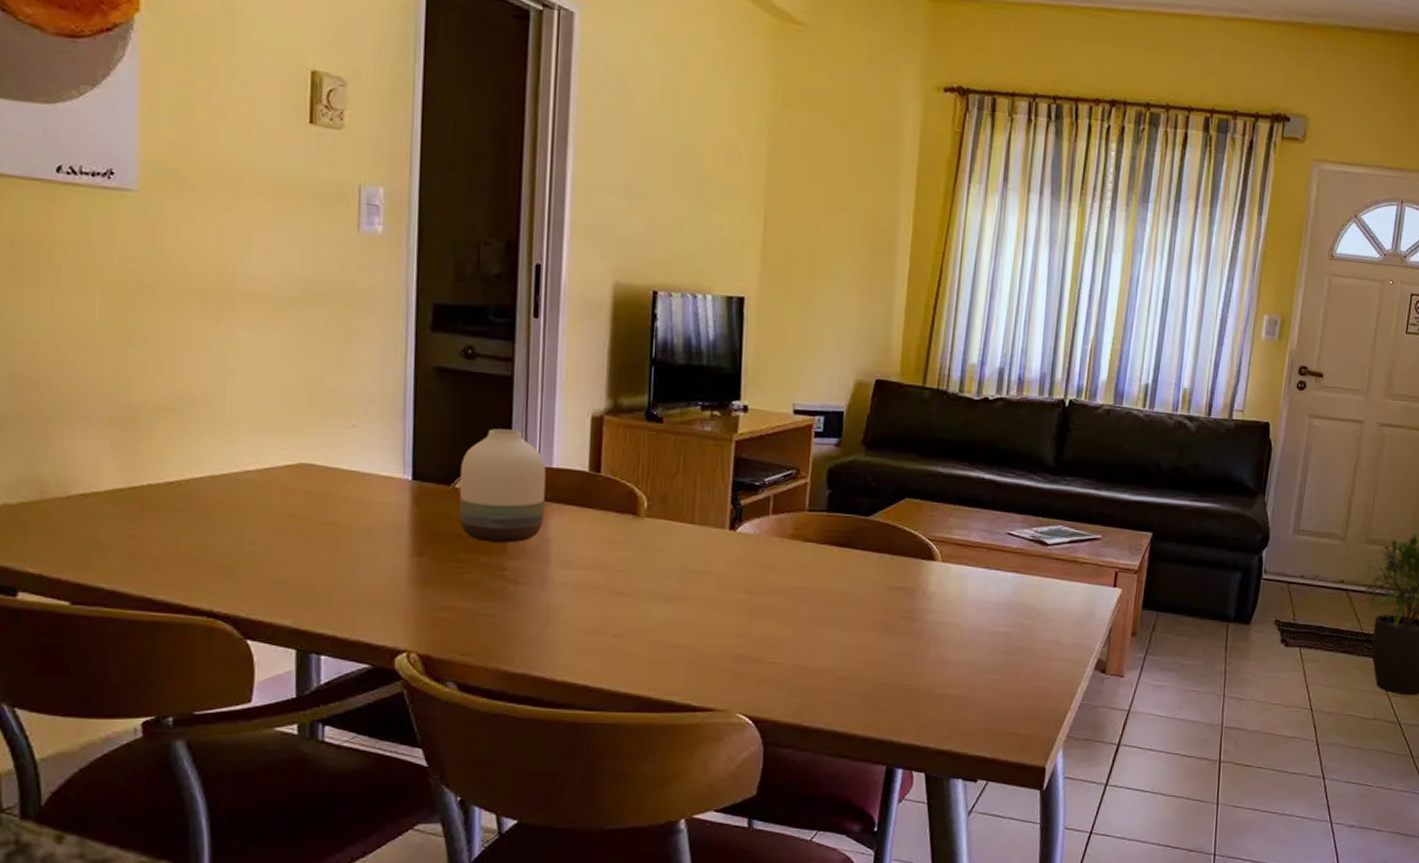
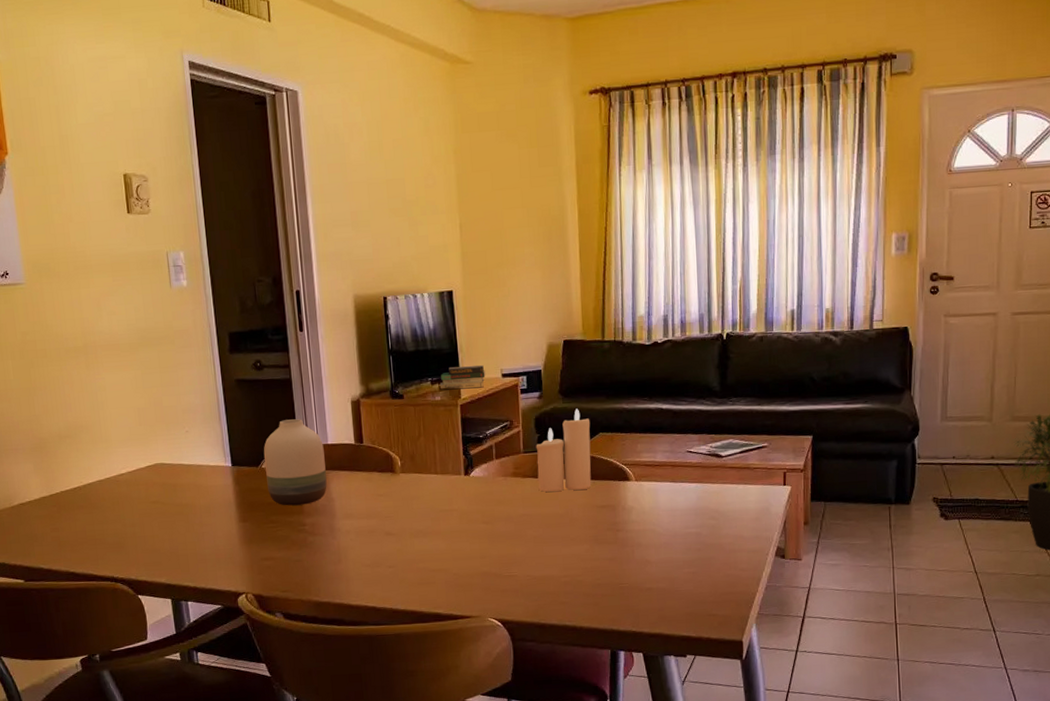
books: none [713,392,774,423] -> present [440,364,487,391]
candle: none [821,465,896,565] -> present [536,408,592,493]

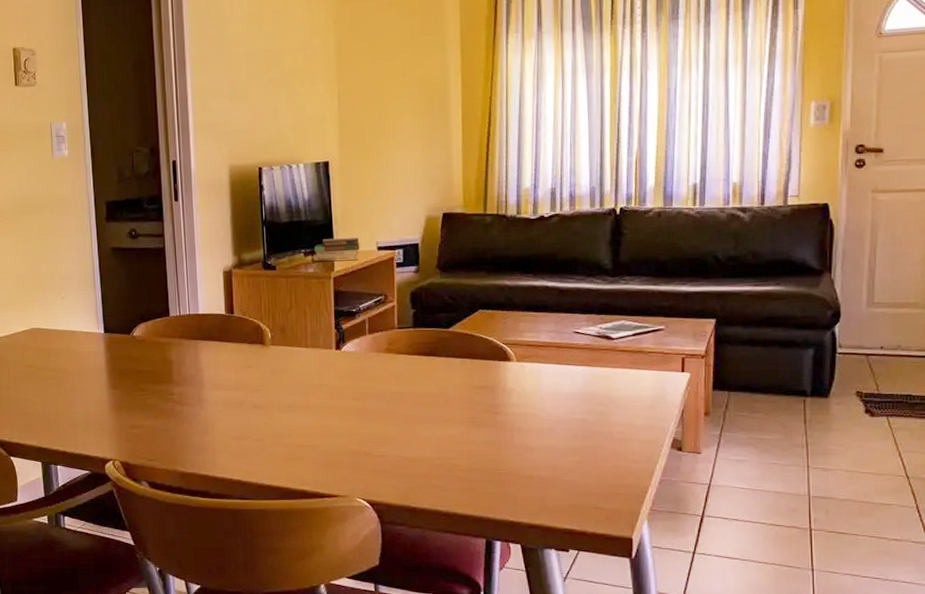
vase: present [263,419,327,506] -> none [135,288,197,375]
candle: present [536,408,592,493] -> none [411,284,470,371]

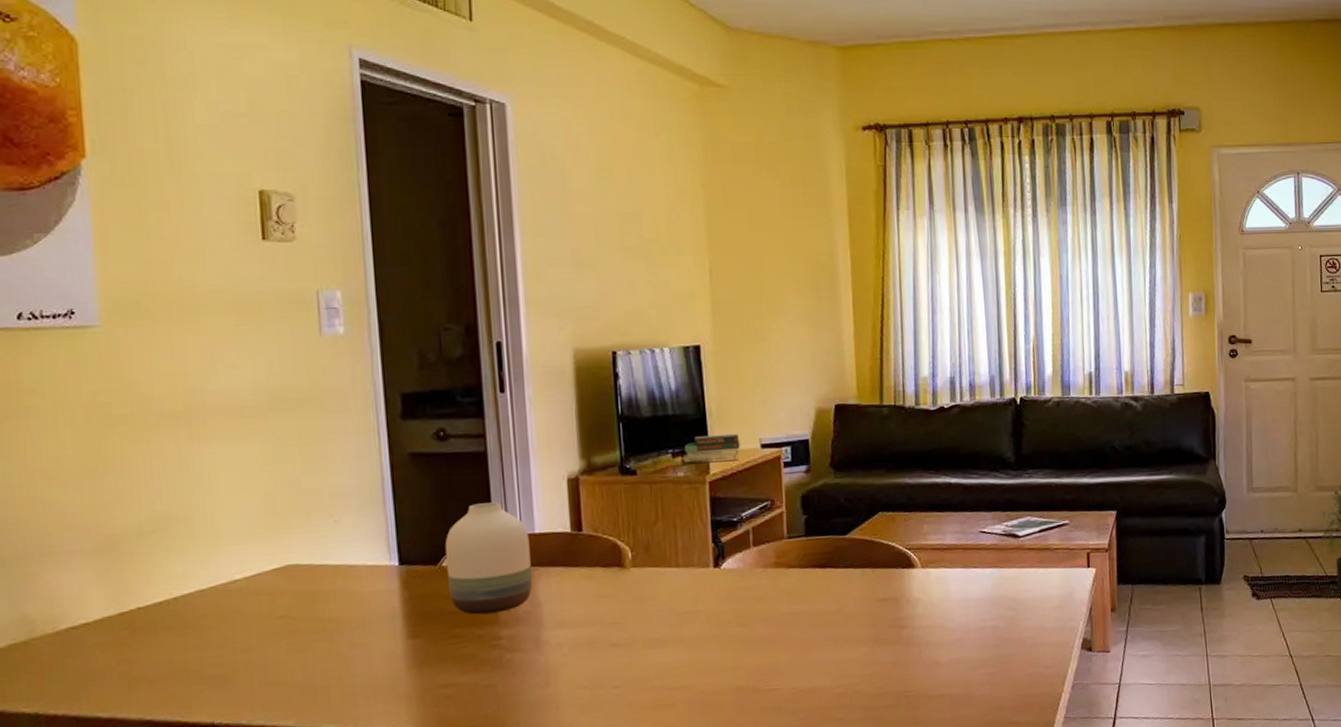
vase: none [135,288,197,375] -> present [445,502,533,615]

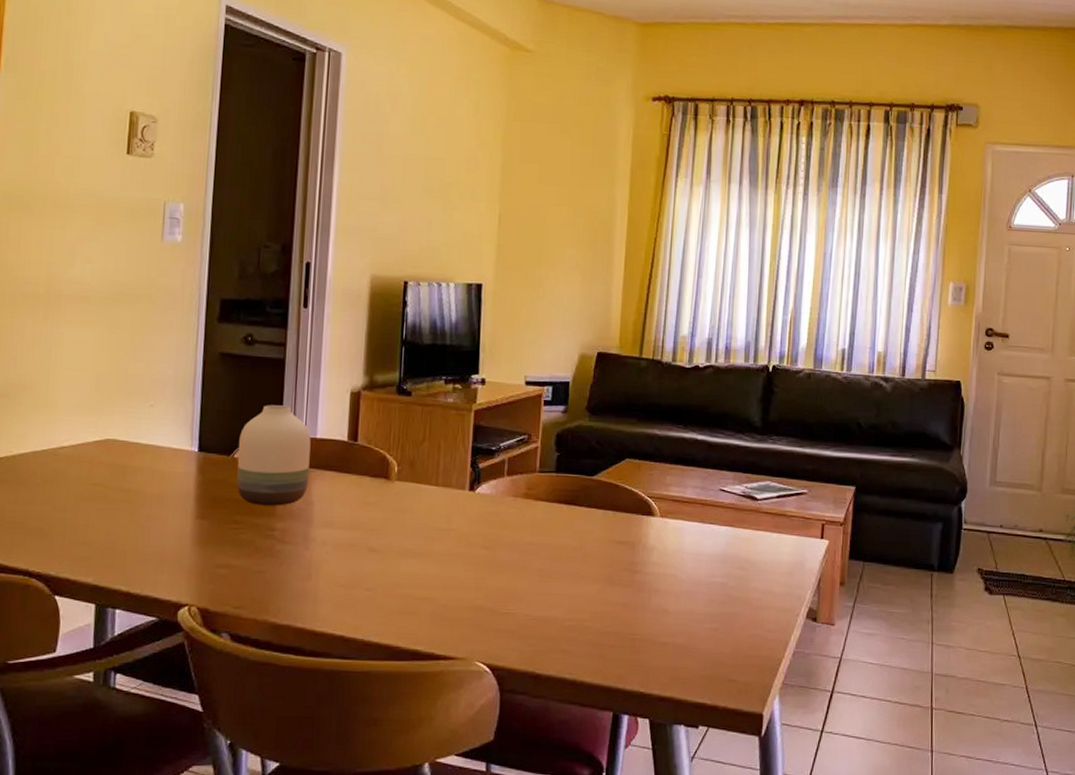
books: present [684,433,742,465] -> none [455,367,508,394]

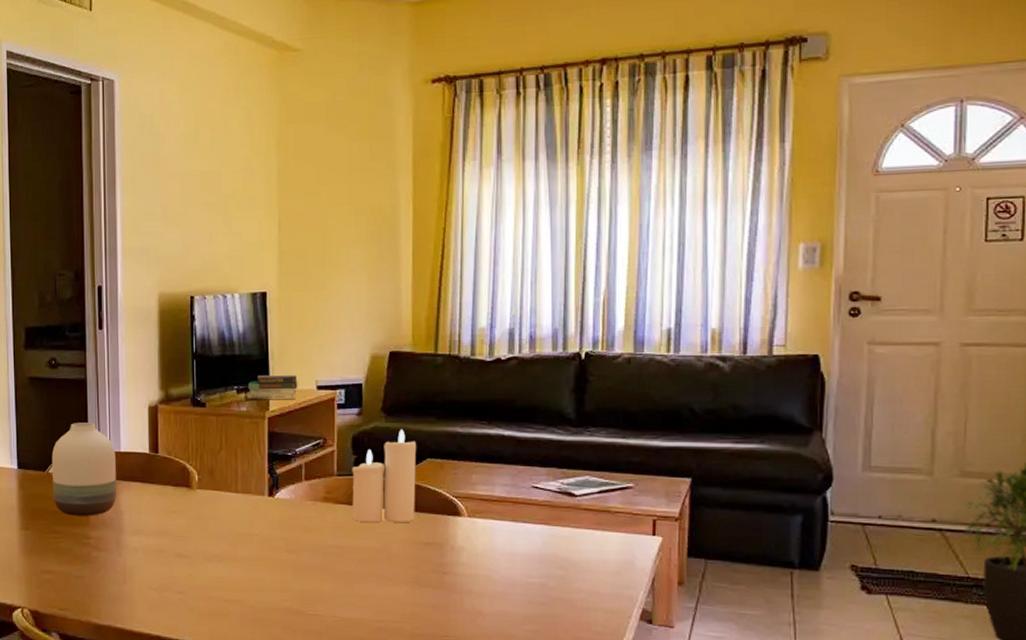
books: none [455,367,508,394] -> present [247,374,299,401]
candle: none [551,429,617,521] -> present [352,429,417,523]

